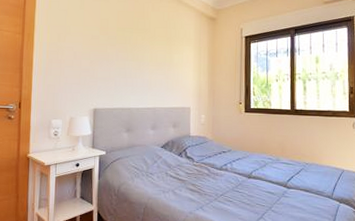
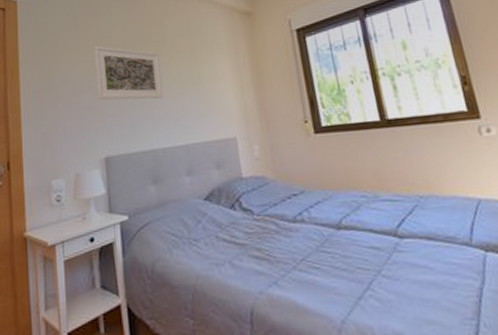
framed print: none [93,25,143,72] -> present [93,45,164,100]

